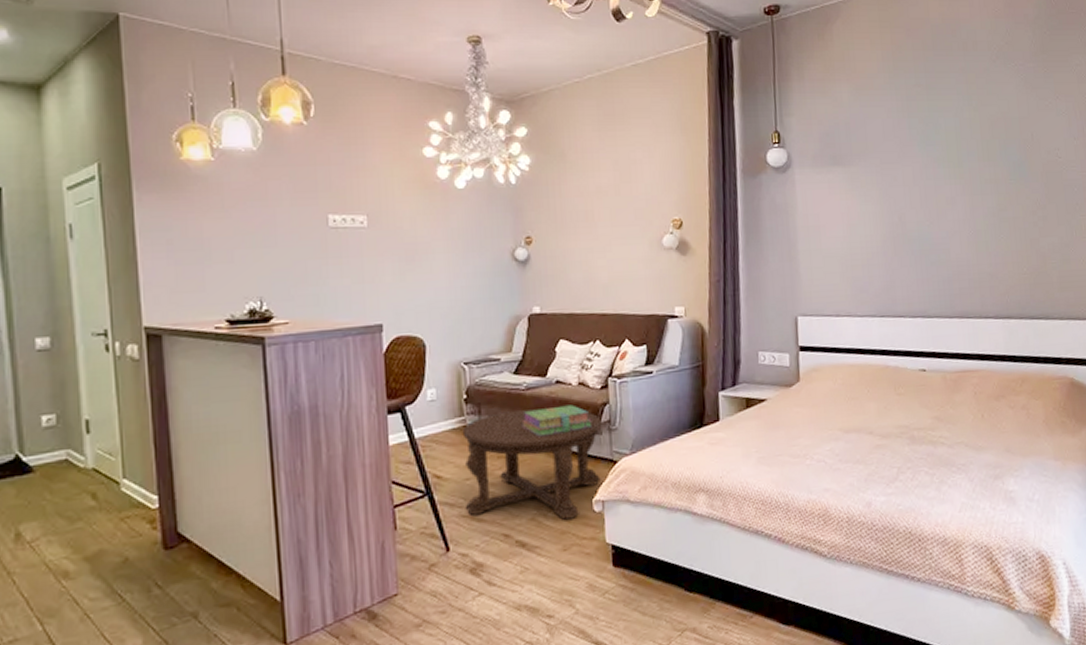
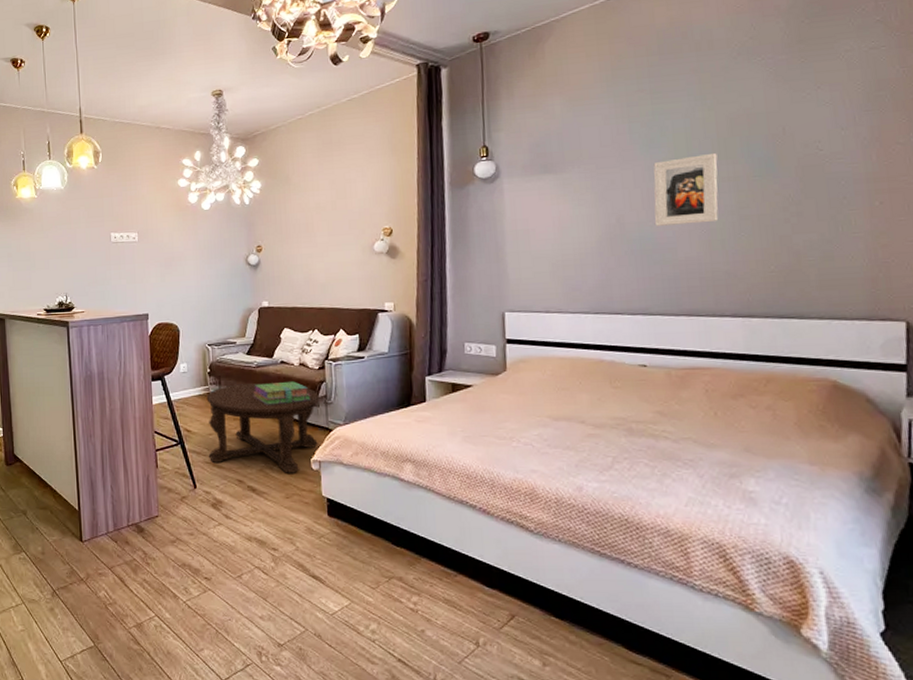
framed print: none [930,154,983,226] -> present [653,152,719,226]

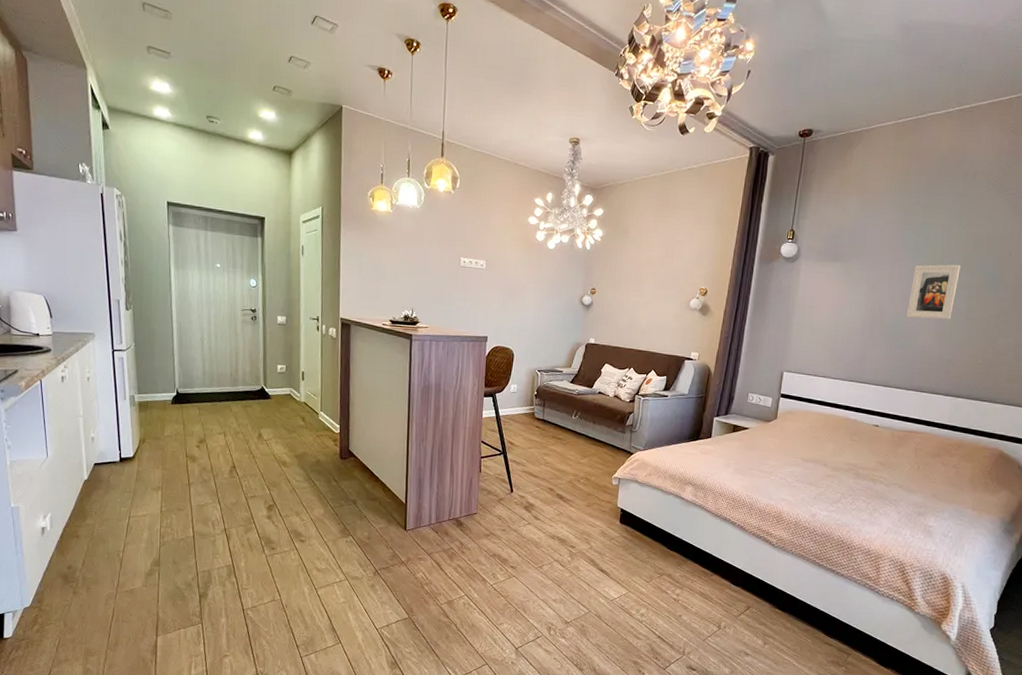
coffee table: present [206,383,319,473] -> none [526,407,627,486]
stack of books: present [252,381,311,405] -> none [571,409,620,428]

